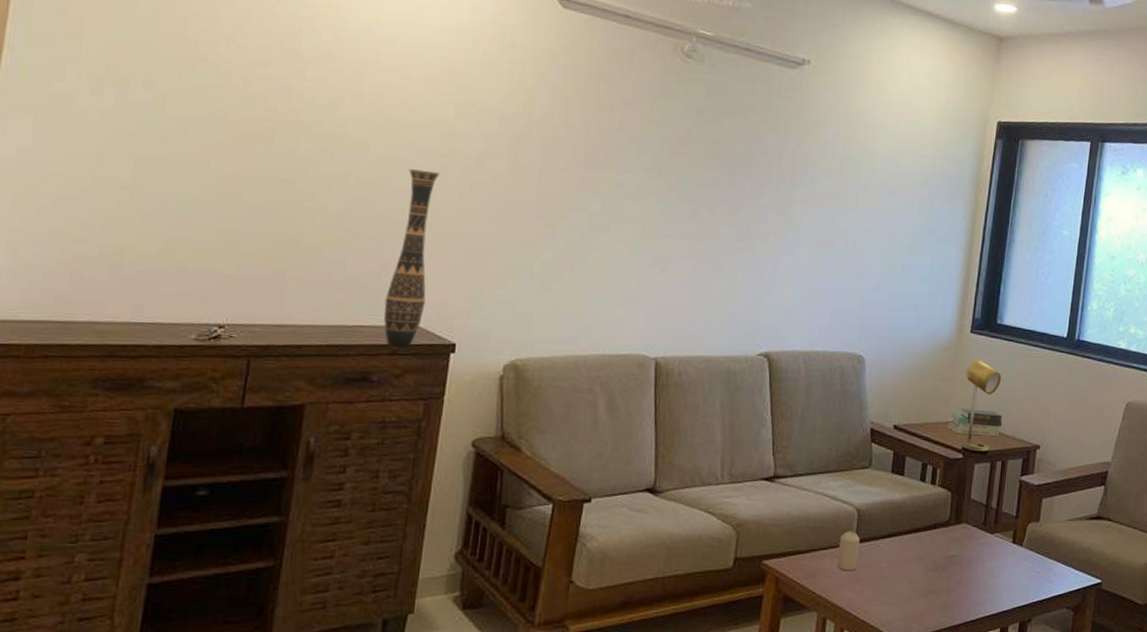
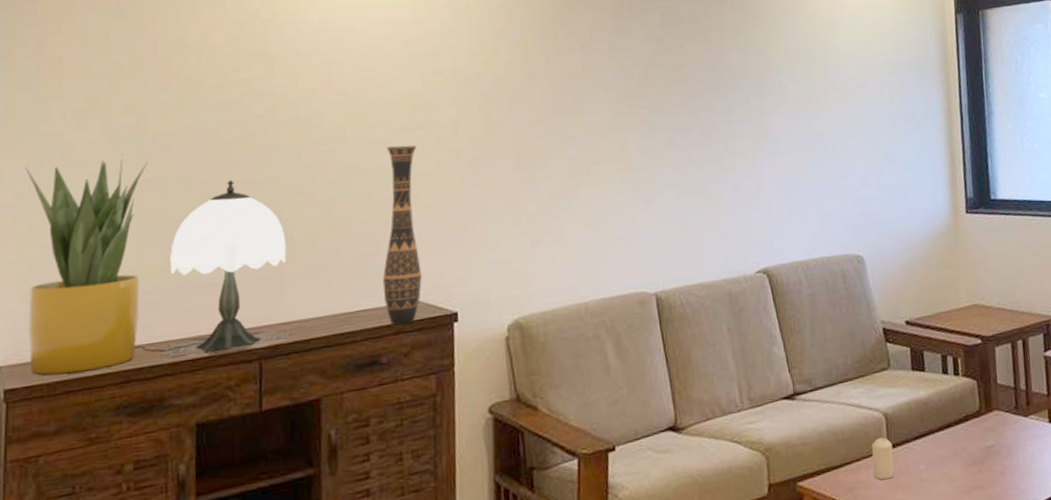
planter: none [10,124,161,340] -> present [26,154,148,376]
table lamp: none [121,174,293,346] -> present [135,180,294,357]
books: present [948,408,1002,436] -> none [960,289,1015,319]
desk lamp: present [962,359,1001,454] -> none [968,239,1008,337]

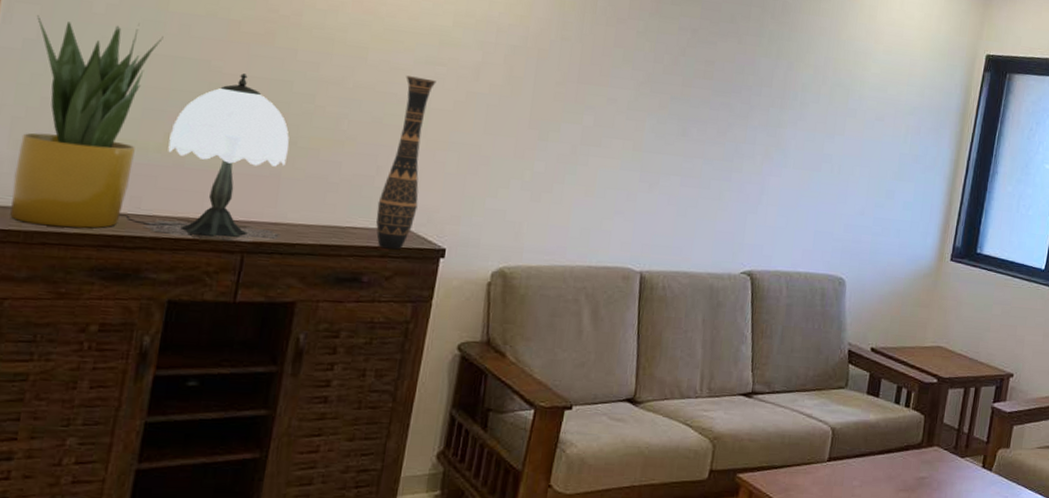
candle: present [871,437,894,480] -> none [810,449,833,488]

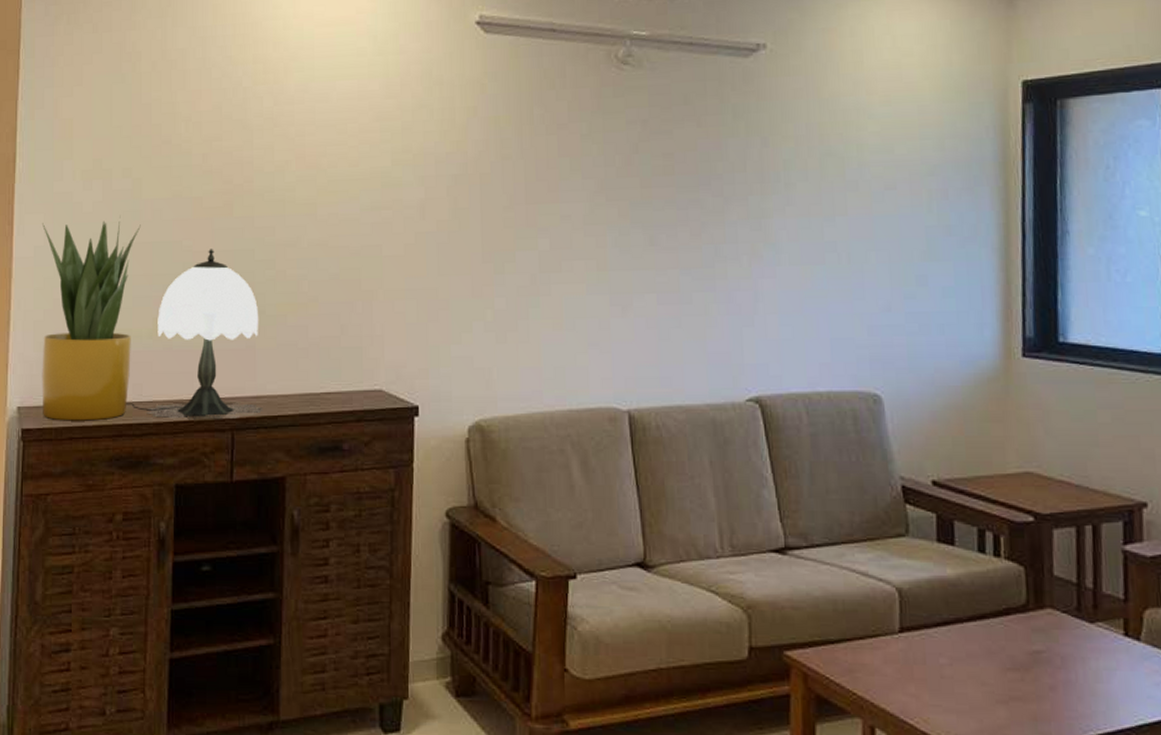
decorative vase: present [376,76,437,250] -> none [347,225,385,412]

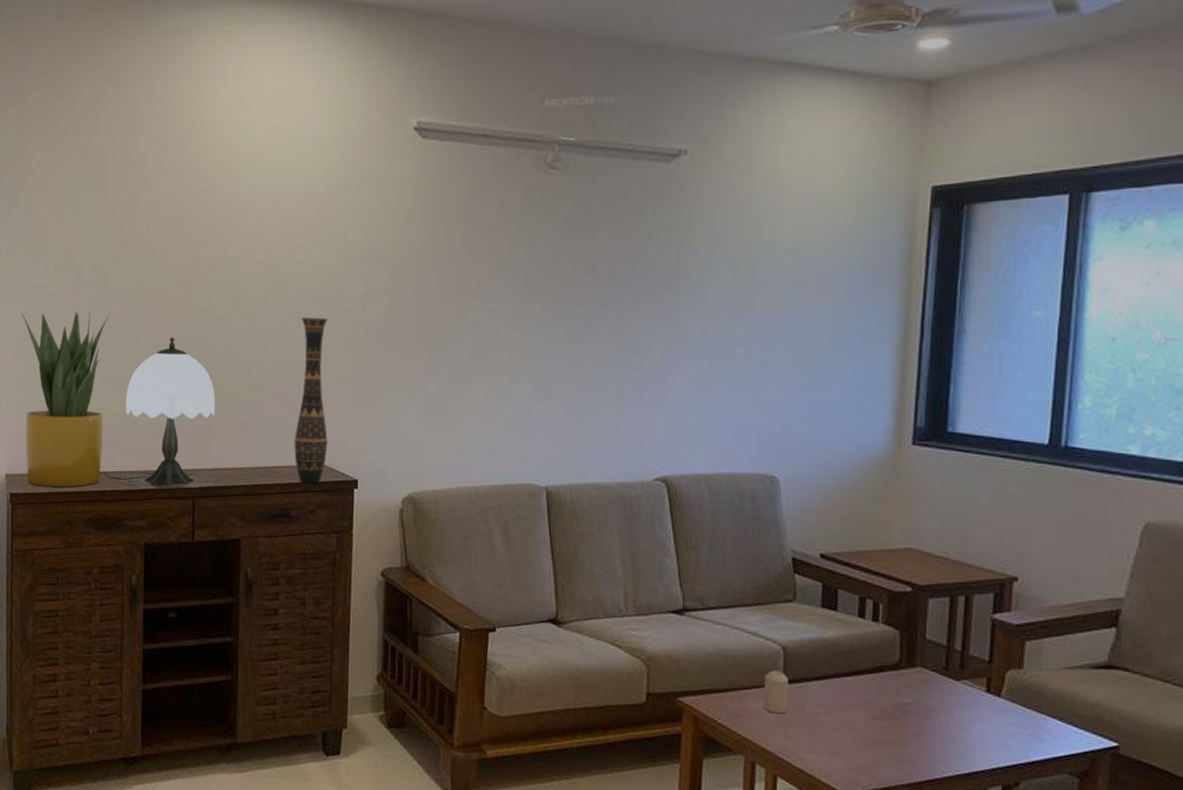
decorative vase: none [347,225,385,412] -> present [294,317,328,484]
candle: none [879,616,907,668] -> present [763,670,788,714]

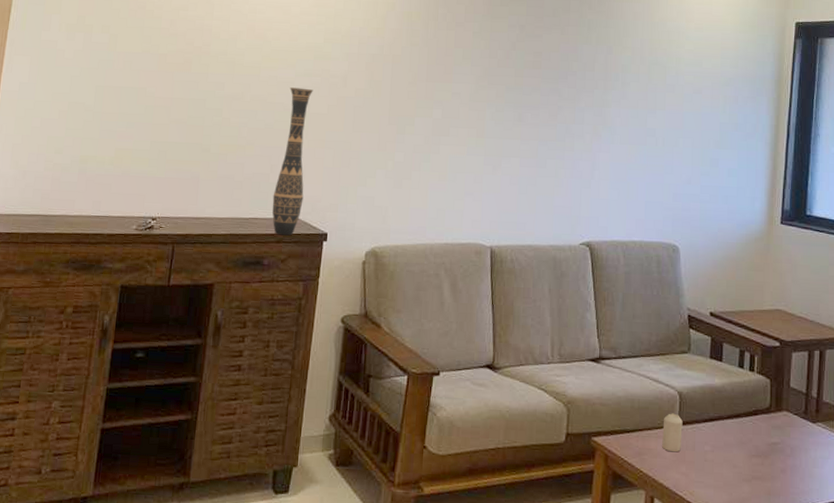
planter: present [22,306,109,488] -> none [12,63,113,229]
table lamp: present [100,337,220,489] -> none [85,96,205,235]

